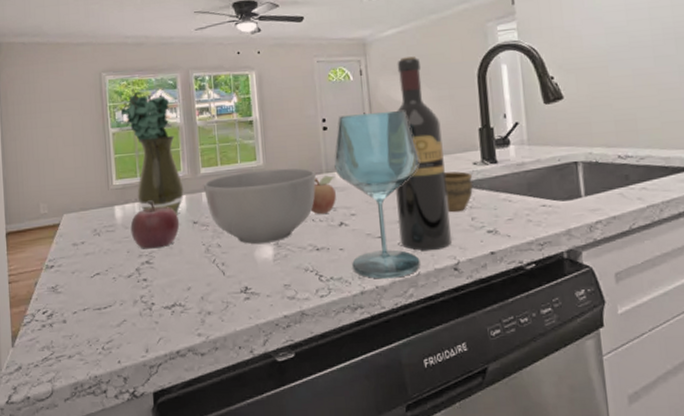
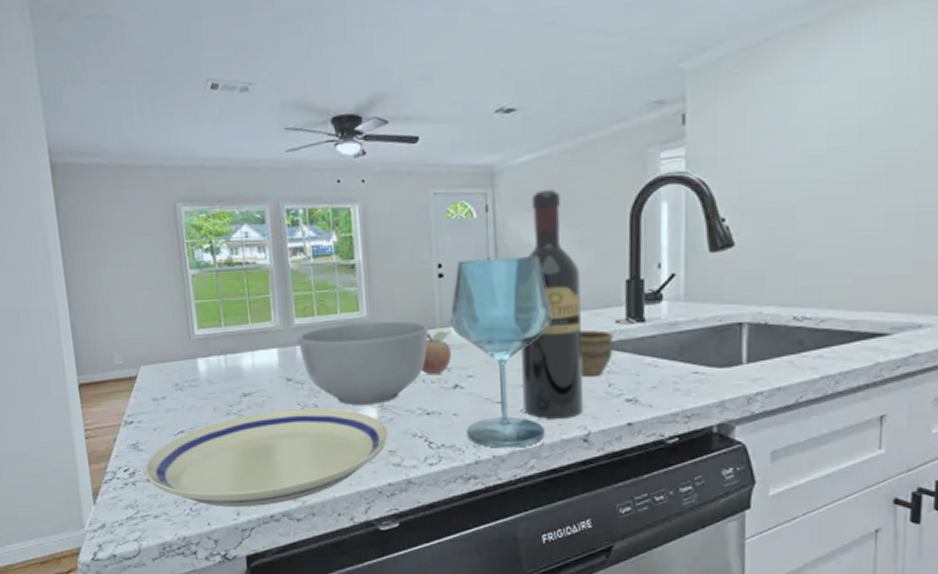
plate: none [62,247,283,345] -> present [145,408,388,508]
vase: present [120,89,184,216] -> none [200,223,276,371]
fruit: present [130,200,180,249] -> none [216,353,272,407]

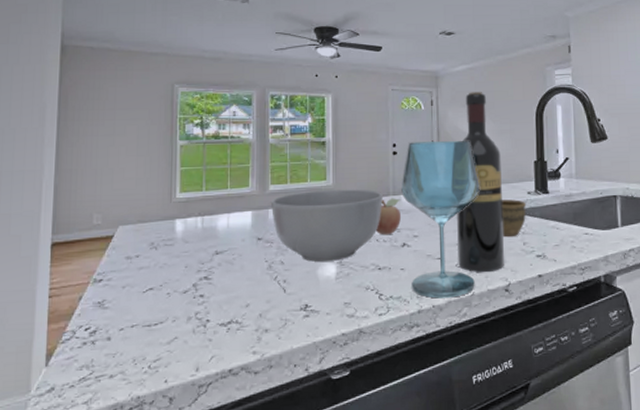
plate: present [145,408,388,508] -> none [107,265,345,363]

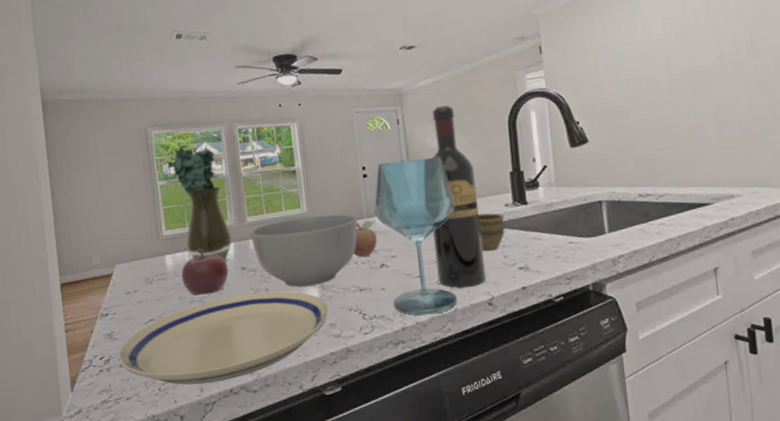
plate: none [107,265,345,363] -> present [118,291,329,385]
vase: none [191,103,250,231] -> present [167,143,232,263]
fruit: none [191,215,243,265] -> present [181,249,229,295]

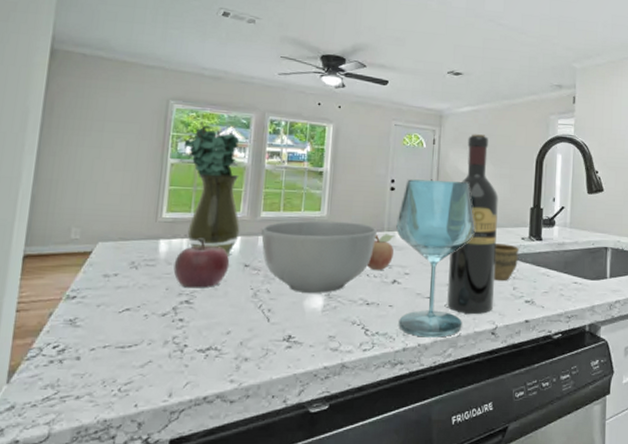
plate: present [118,291,329,385] -> none [77,293,331,388]

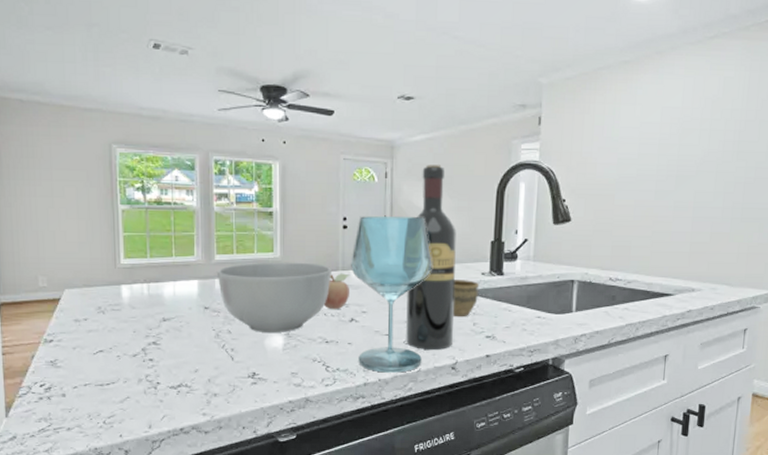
fruit: present [173,238,230,288] -> none [138,282,190,330]
vase: present [183,122,240,256] -> none [131,166,196,300]

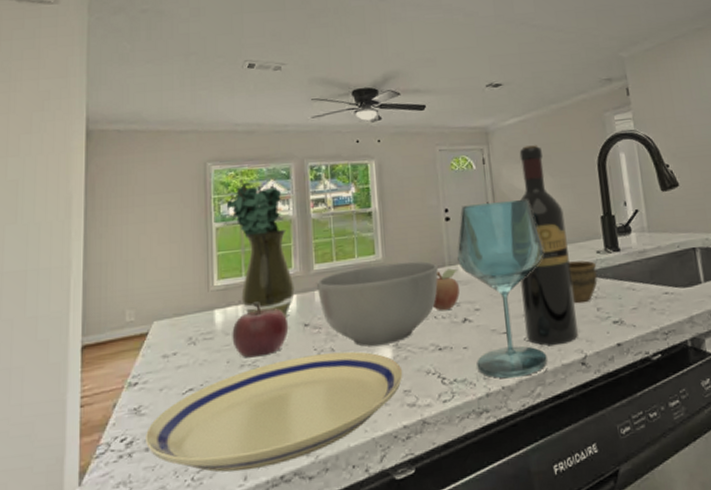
plate: none [61,334,292,421] -> present [144,351,403,472]
vase: none [131,166,196,300] -> present [226,180,295,318]
fruit: none [138,282,190,330] -> present [232,302,289,358]

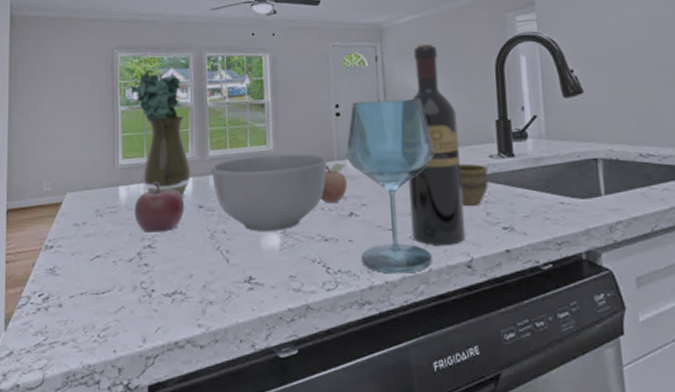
plate: present [144,351,403,472] -> none [58,234,290,334]

